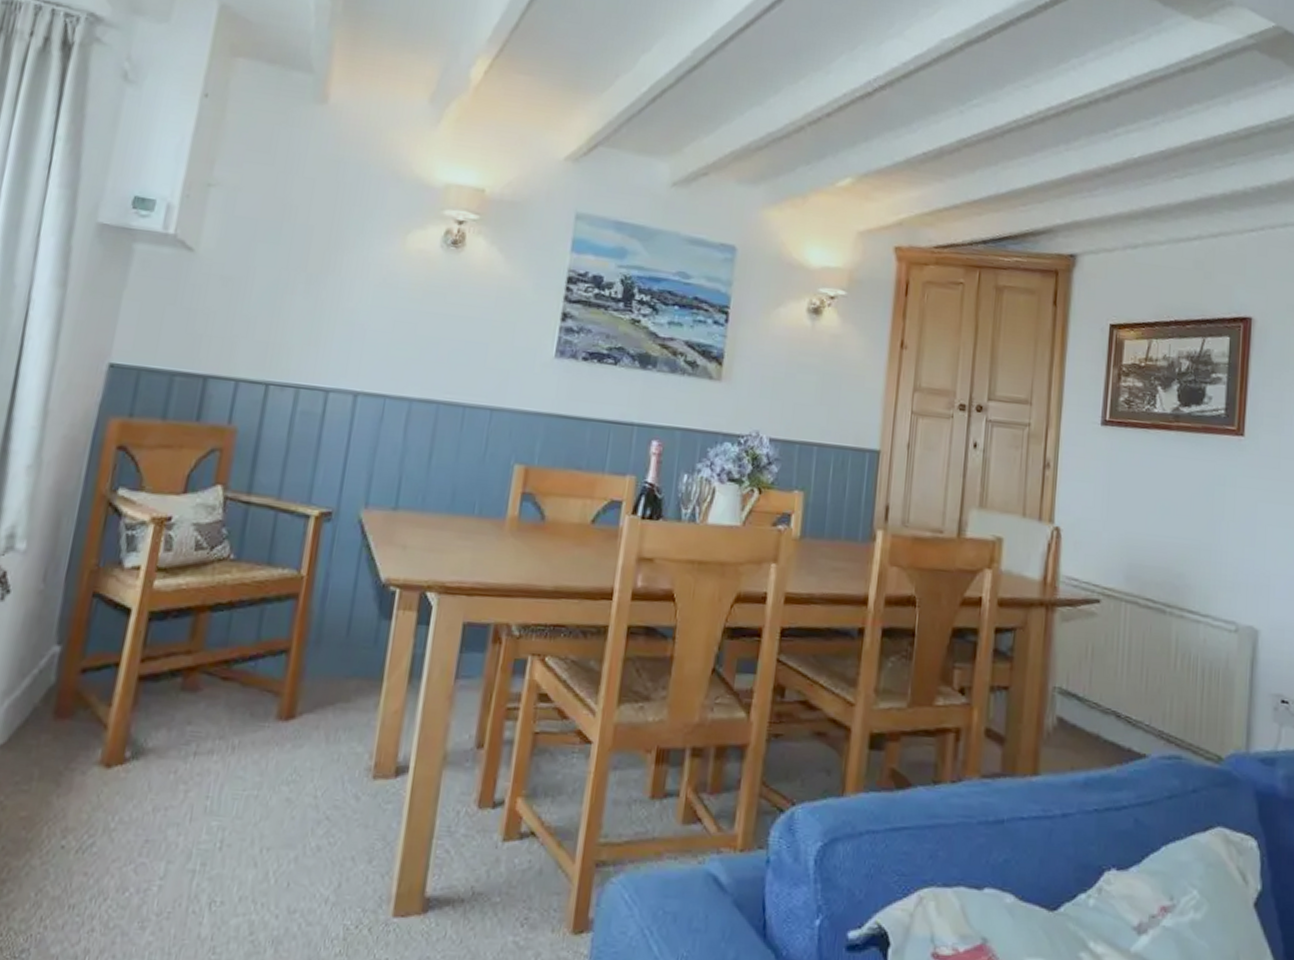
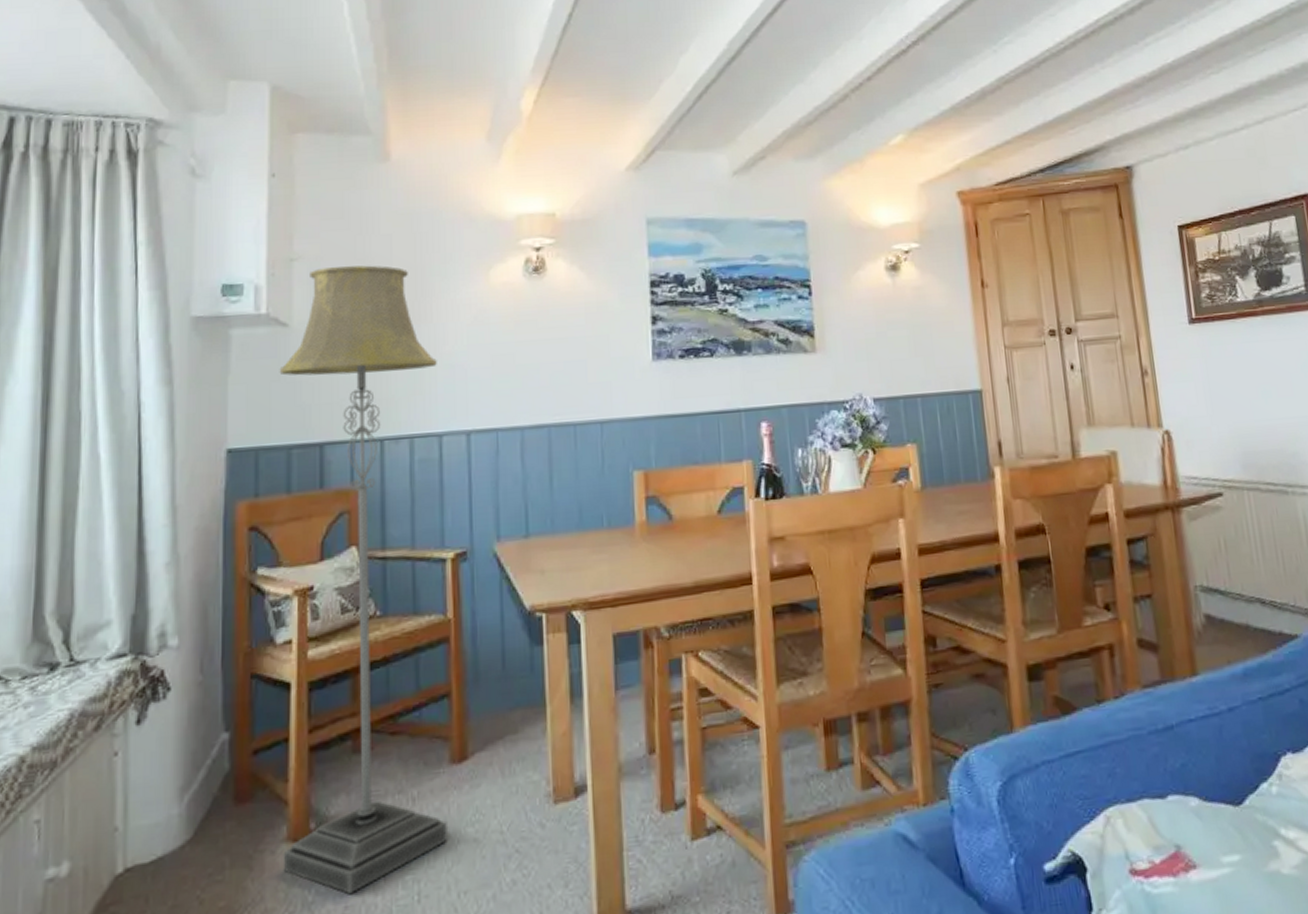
floor lamp: none [90,199,338,828] -> present [279,265,447,894]

